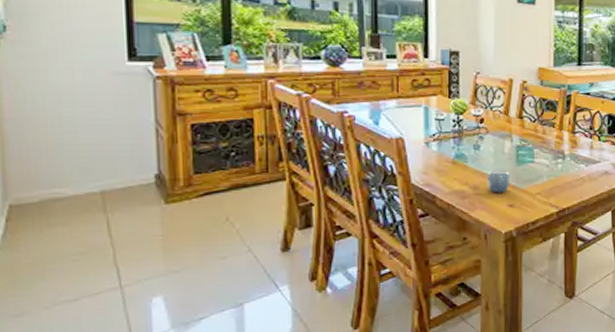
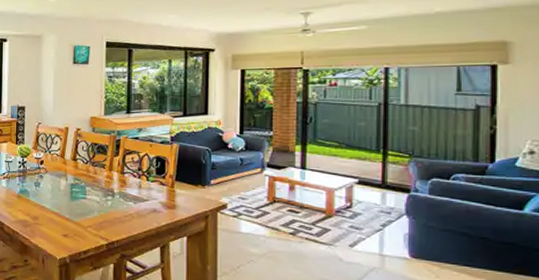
mug: present [487,171,511,193] -> none [45,204,65,224]

